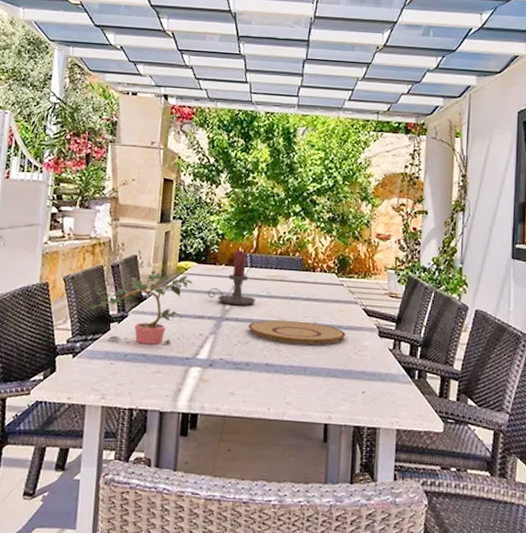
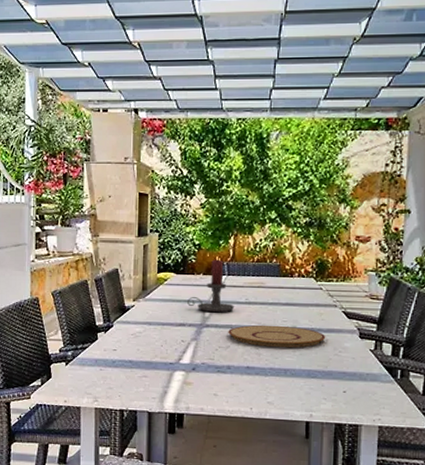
potted plant: present [90,270,193,345] -> none [78,282,173,352]

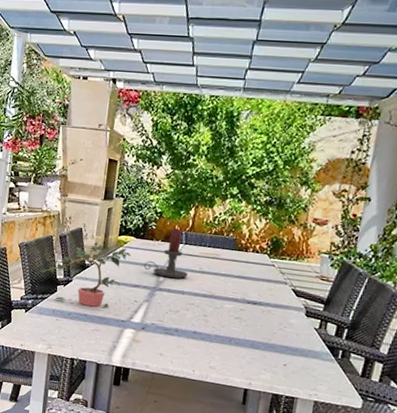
potted plant: none [78,282,173,352] -> present [40,242,131,308]
plate: present [228,325,326,348] -> none [179,293,273,320]

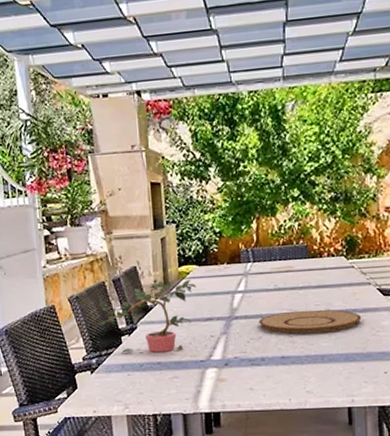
candle holder: present [144,227,188,279] -> none [213,246,263,304]
plate: none [179,293,273,320] -> present [259,309,362,334]

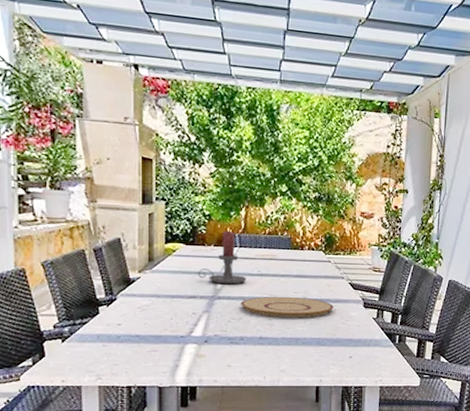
potted plant: present [98,278,197,353] -> none [75,252,182,325]
candle holder: none [213,246,263,304] -> present [198,230,246,285]

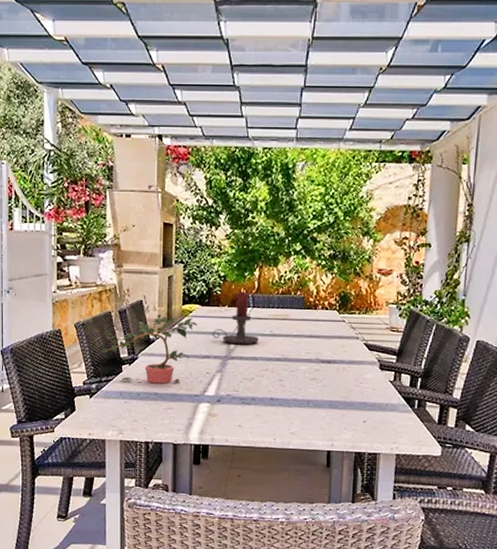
potted plant: none [75,252,182,325] -> present [102,313,198,384]
plate: present [241,296,334,318] -> none [253,356,348,380]

